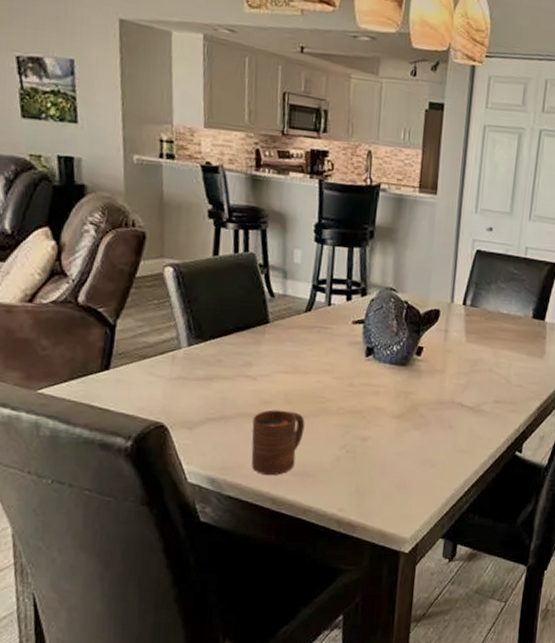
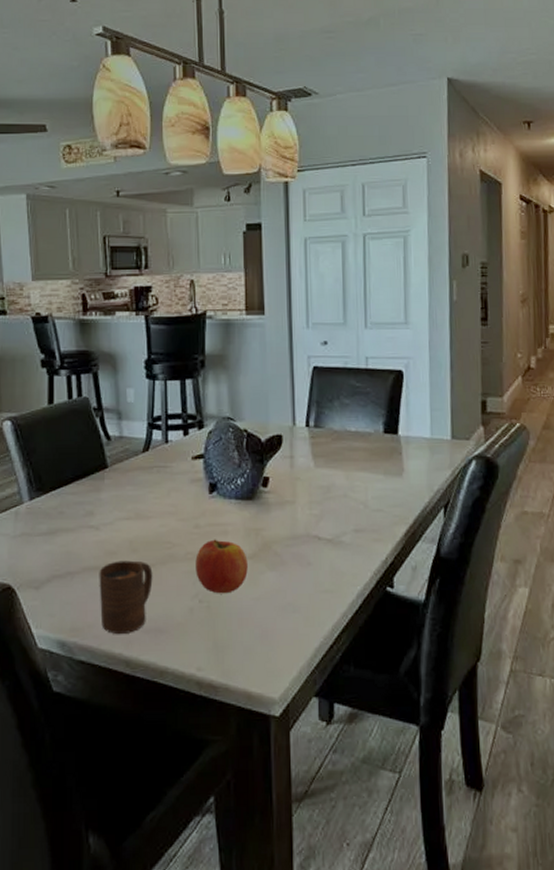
fruit: none [345,398,395,447] -> present [195,539,248,594]

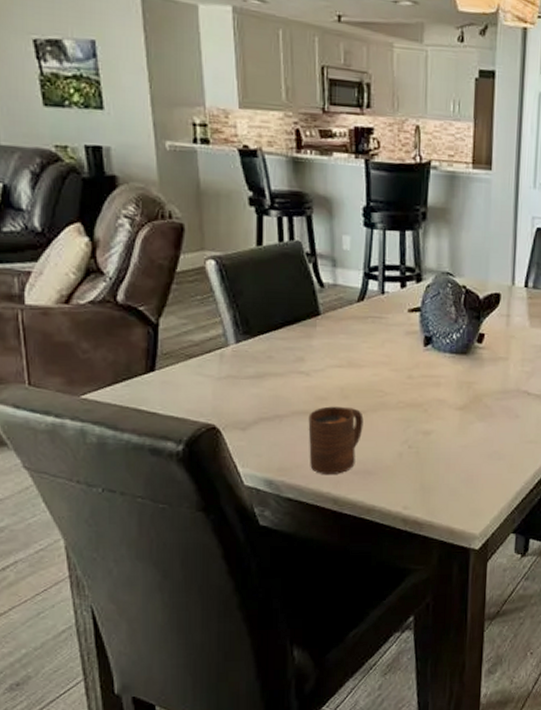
fruit: present [195,539,248,594] -> none [406,390,458,441]

